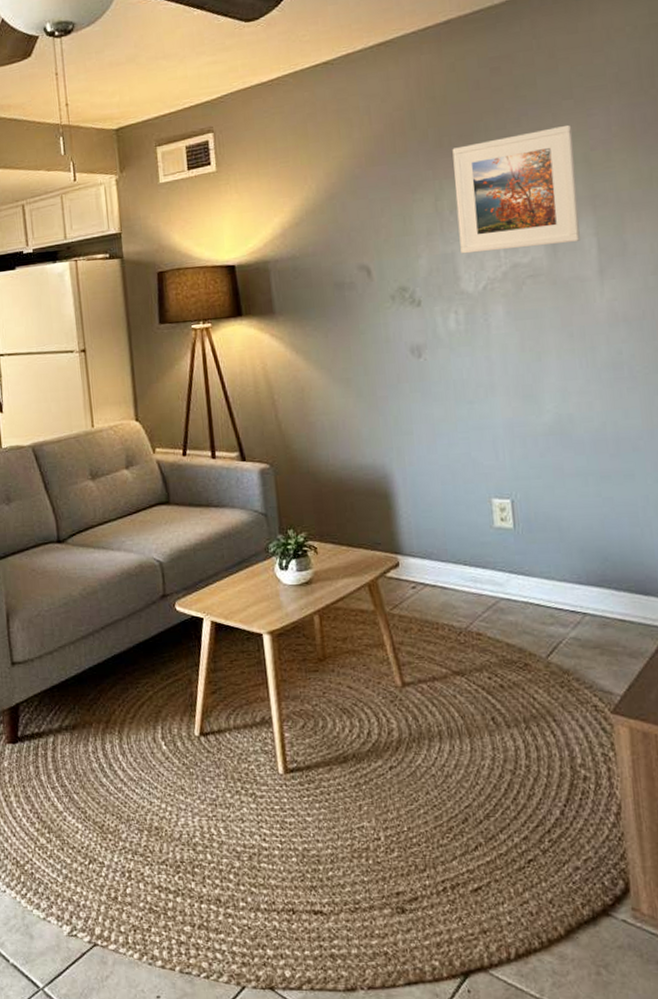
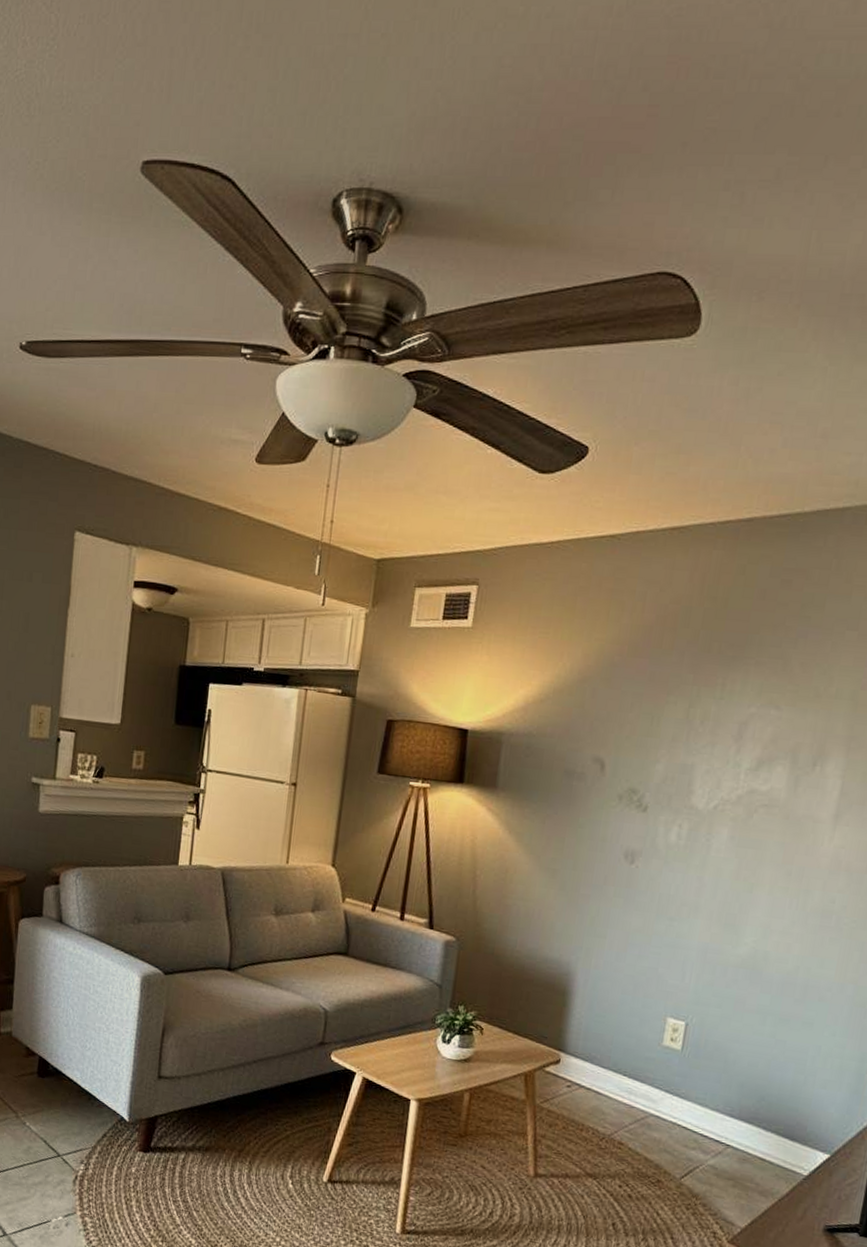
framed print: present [452,124,580,254] -> none [701,655,849,781]

